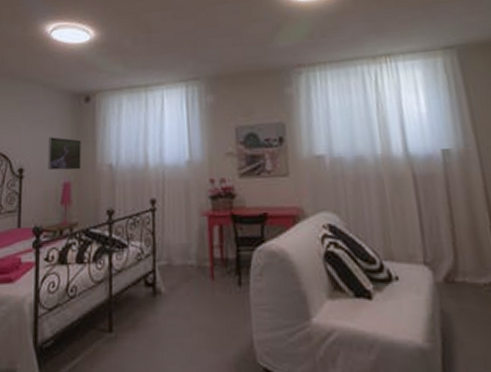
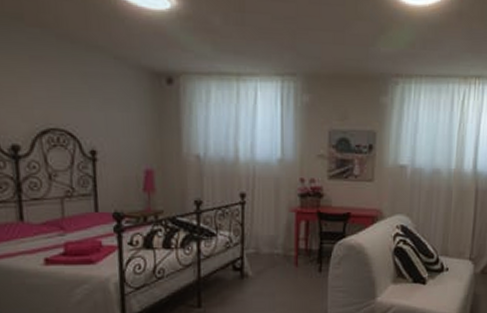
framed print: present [48,137,81,171] -> none [124,119,165,158]

